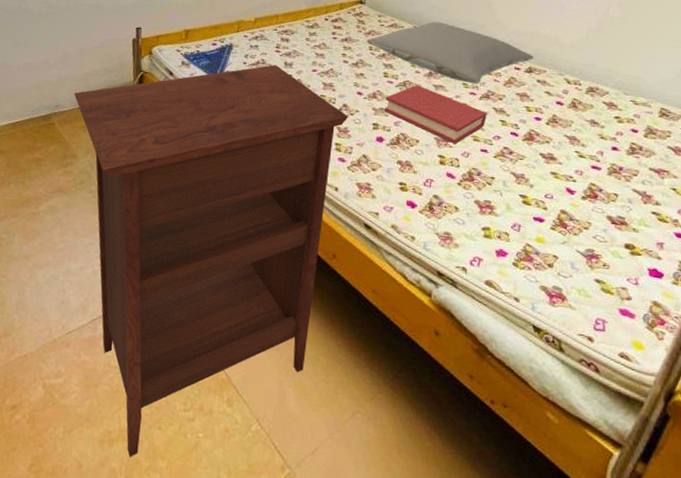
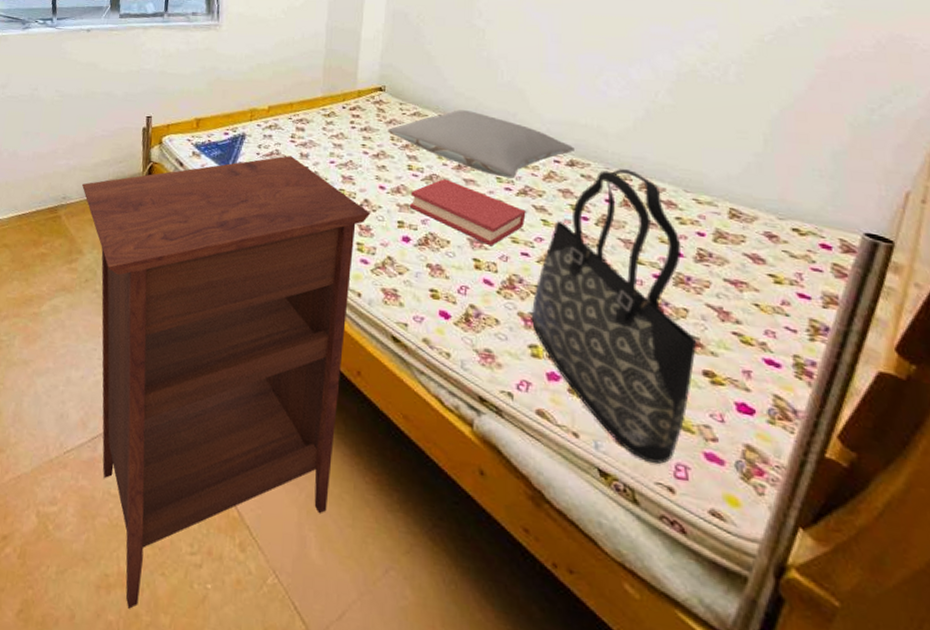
tote bag: none [486,75,623,320] -> present [532,169,697,465]

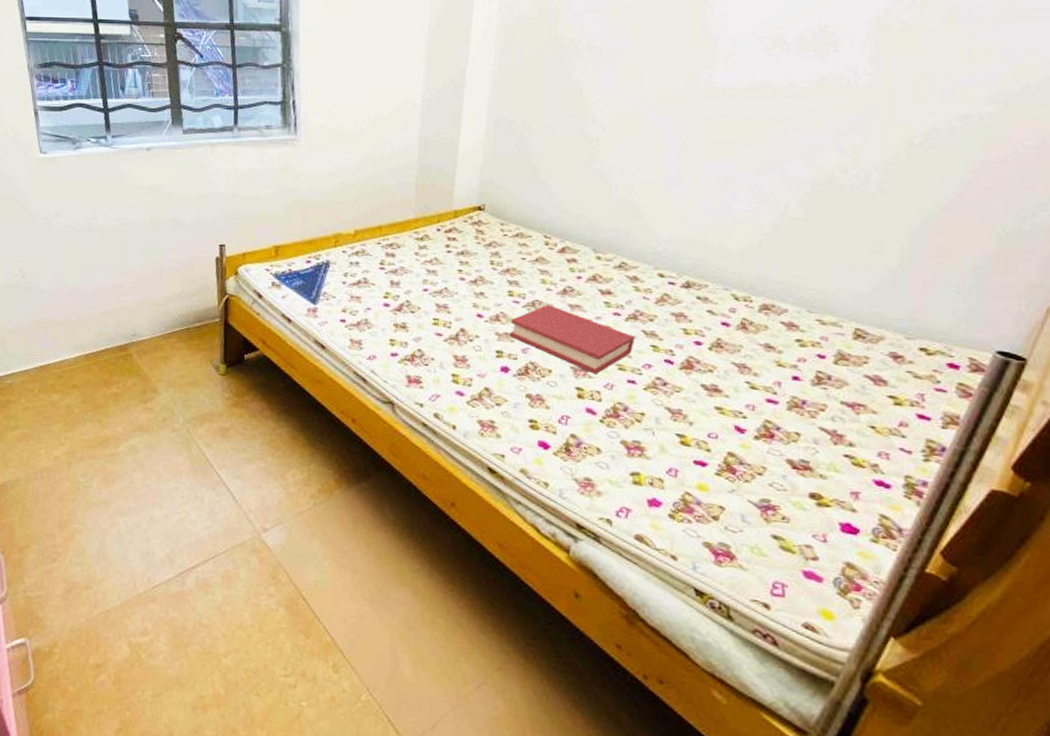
nightstand: present [82,156,370,609] -> none [153,284,466,725]
pillow: present [388,110,575,179] -> none [487,229,692,303]
tote bag: present [532,169,697,465] -> none [635,289,807,583]

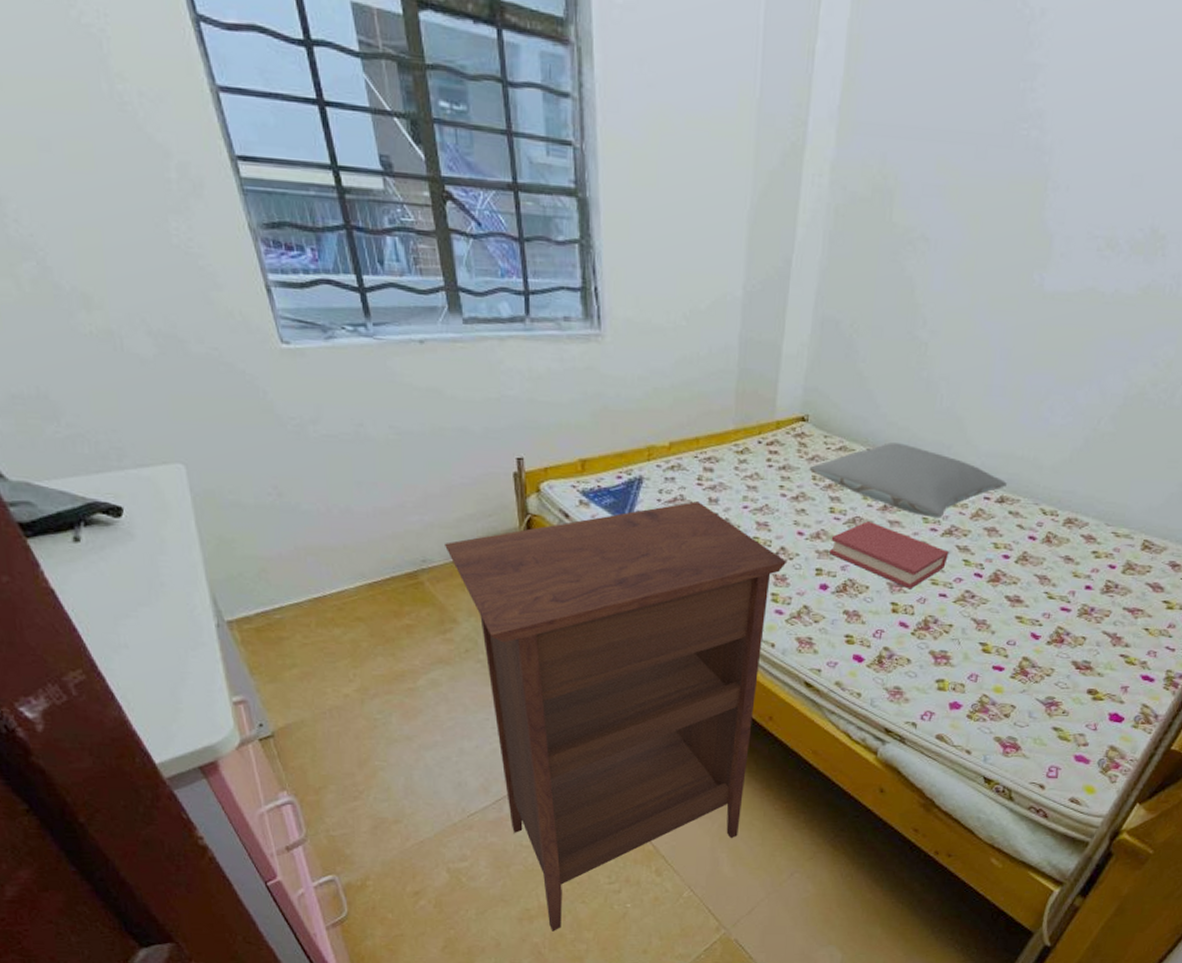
nightstand: none [153,284,466,725] -> present [445,501,786,931]
pillow: none [487,229,692,303] -> present [809,442,1007,518]

